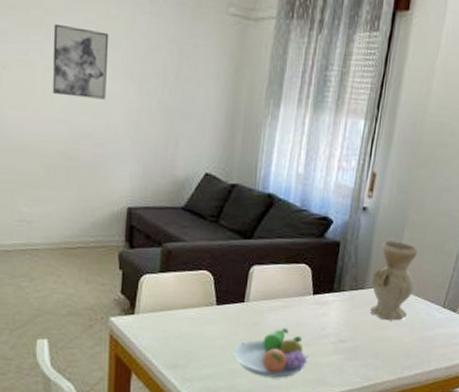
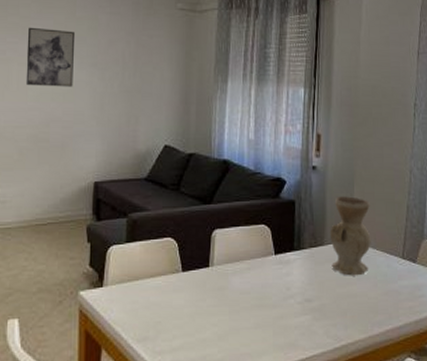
fruit bowl: present [233,328,308,378] -> none [202,290,277,345]

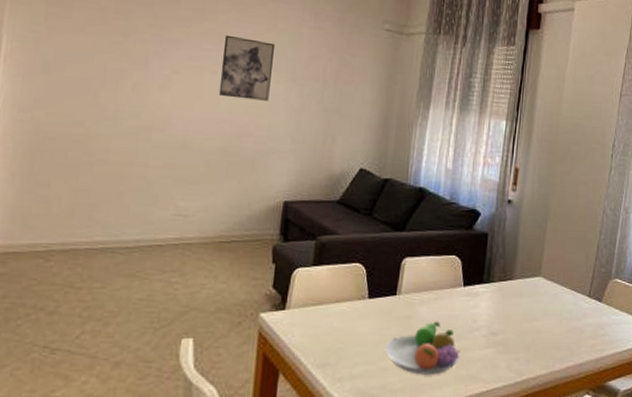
fruit bowl: none [202,290,277,345] -> present [385,321,460,375]
vase: present [330,196,371,276] -> none [519,232,562,312]

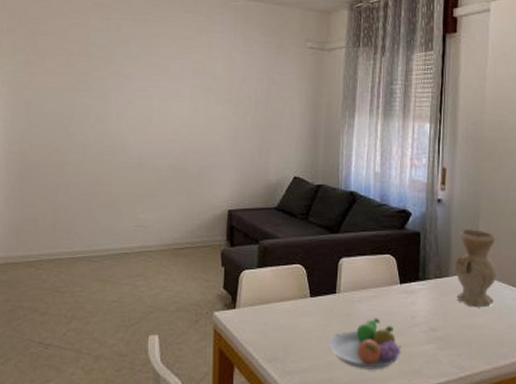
wall art: present [218,34,276,101] -> none [166,65,212,121]
vase: none [519,232,562,312] -> present [455,229,497,308]

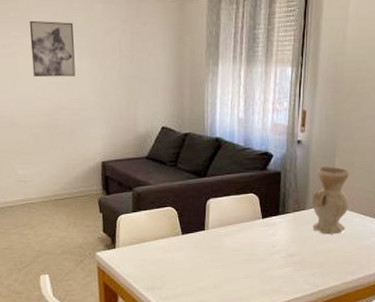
wall art: none [166,65,212,121] -> present [29,20,76,78]
fruit bowl: present [329,318,402,369] -> none [200,248,263,291]

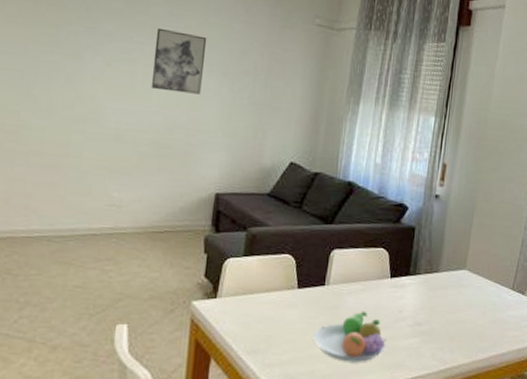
fruit bowl: none [200,248,263,291] -> present [313,311,386,362]
vase: present [311,166,350,235] -> none [444,226,487,304]

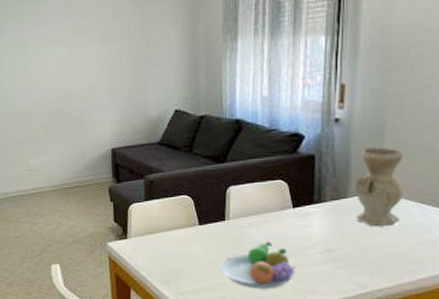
wall art: present [150,27,207,95] -> none [38,9,84,67]
vase: none [444,226,487,304] -> present [354,147,404,227]

